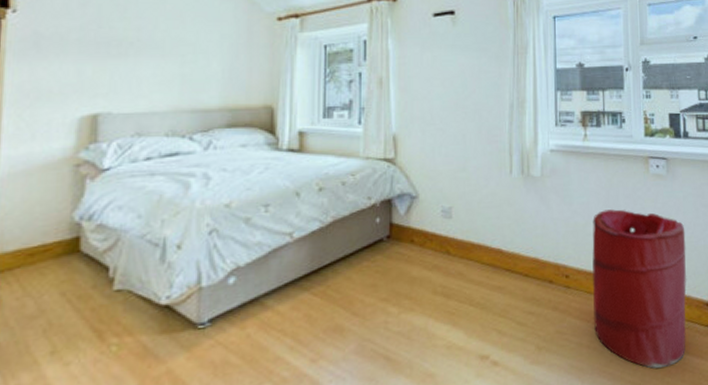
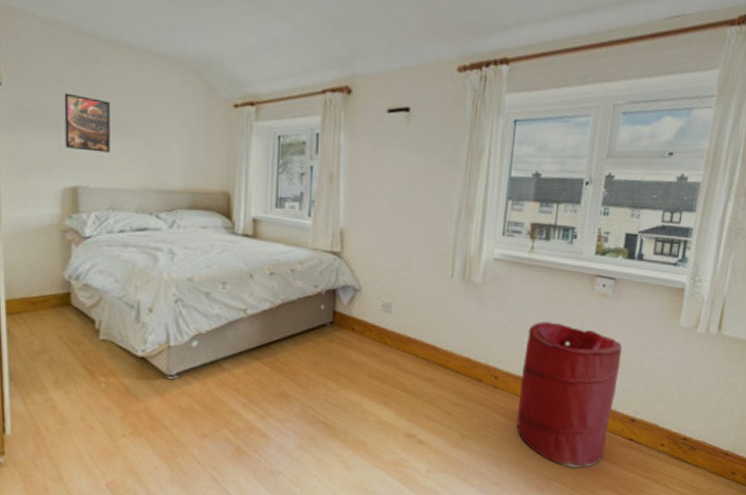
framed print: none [86,16,141,75] -> present [64,93,110,153]

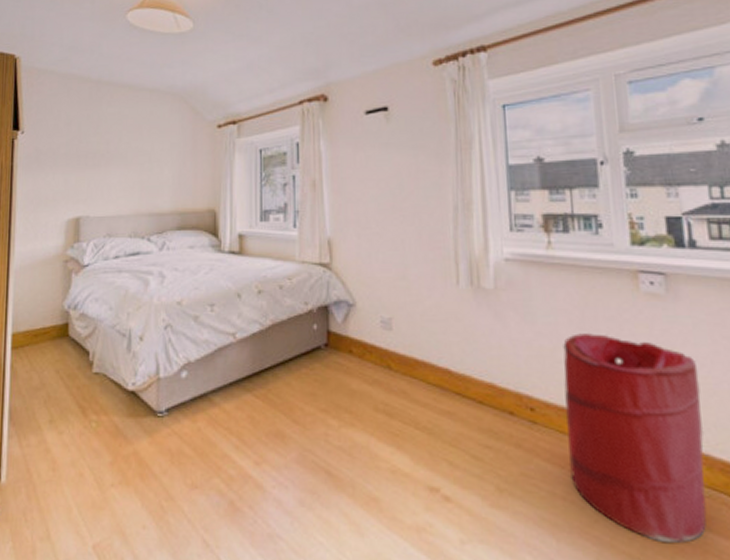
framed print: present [64,93,110,153] -> none [71,133,110,183]

